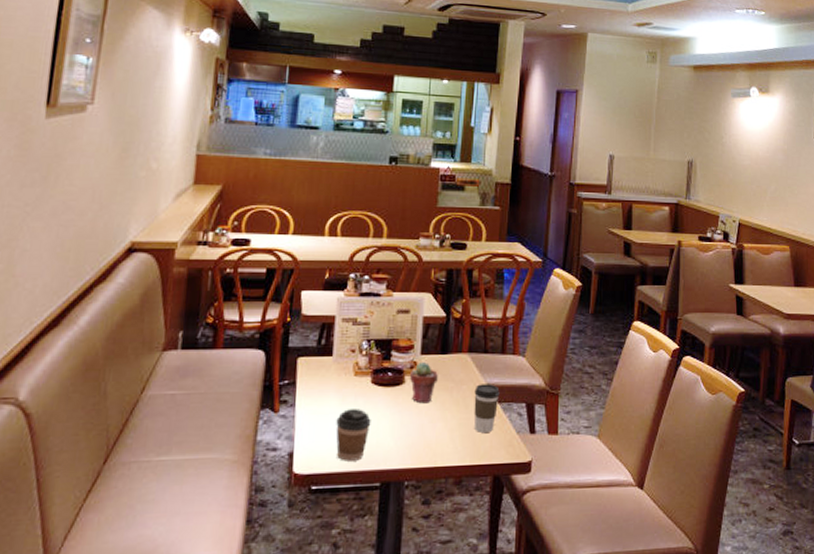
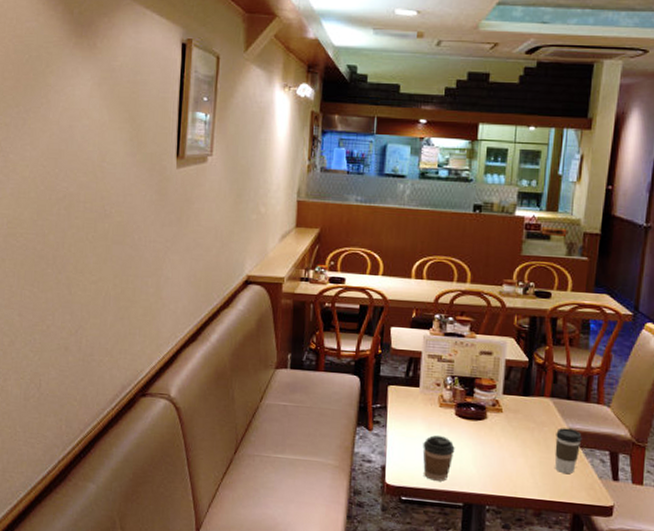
potted succulent: present [410,361,438,404] -> none [492,400,520,440]

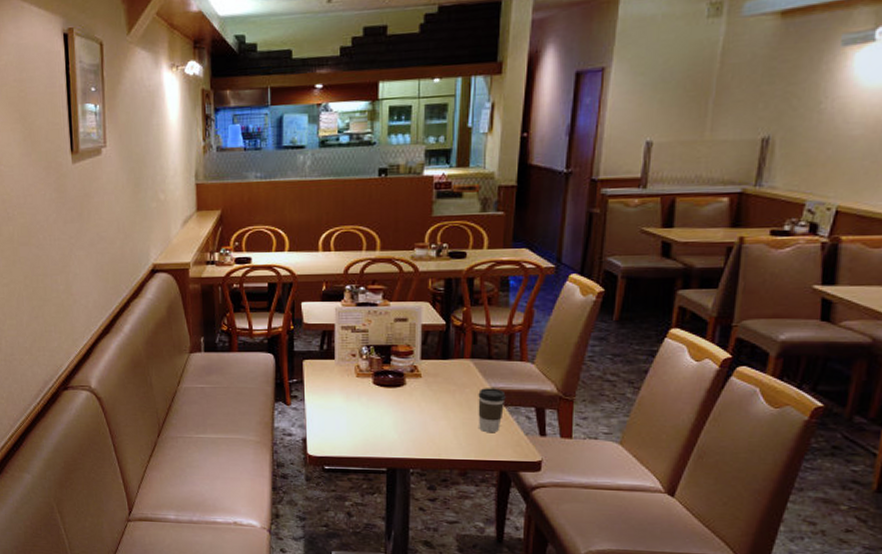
coffee cup: present [422,435,455,481] -> none [342,405,375,449]

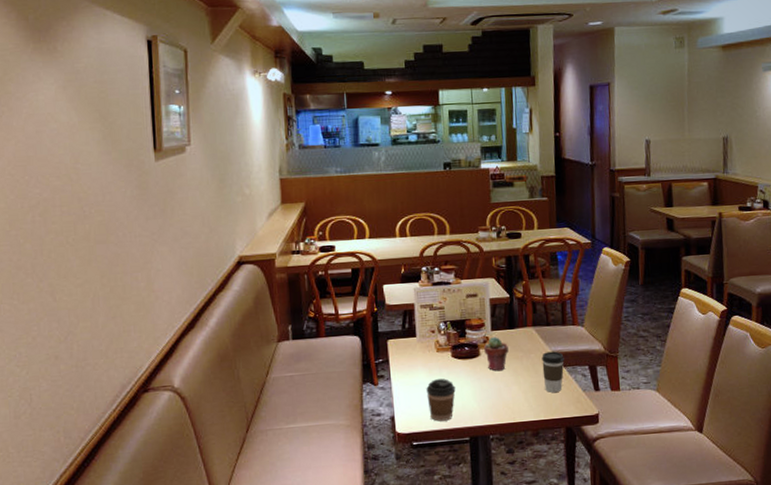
coffee cup: none [342,405,375,449] -> present [426,378,456,422]
potted succulent: none [411,365,439,404] -> present [484,336,509,371]

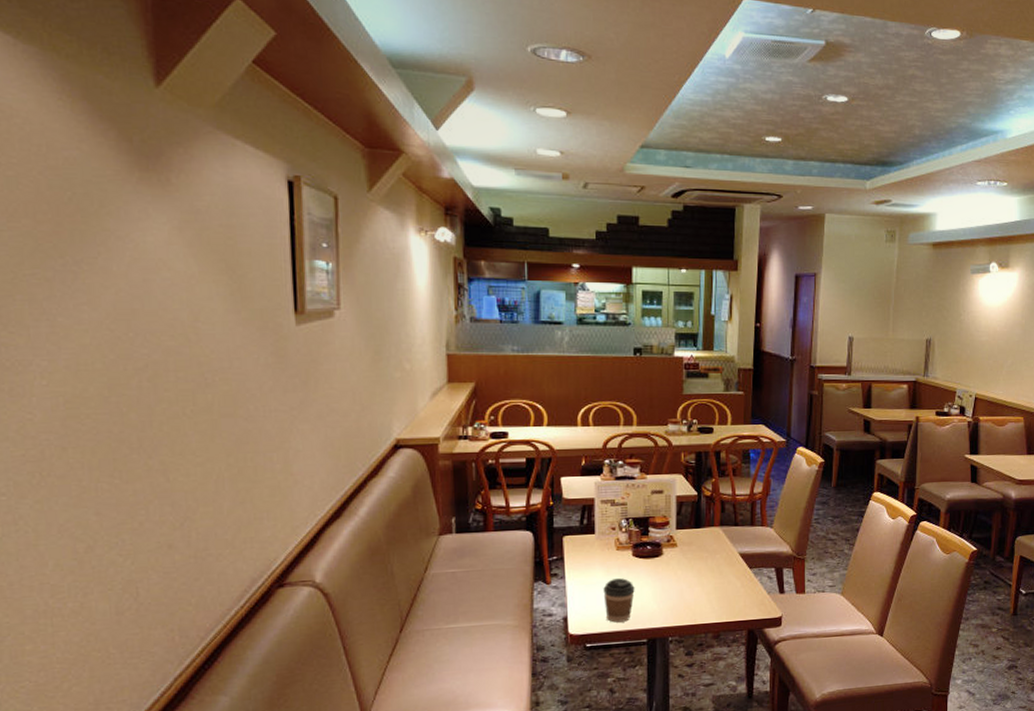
potted succulent: present [484,336,509,371] -> none [668,535,693,572]
coffee cup: present [542,351,564,392] -> none [727,552,751,594]

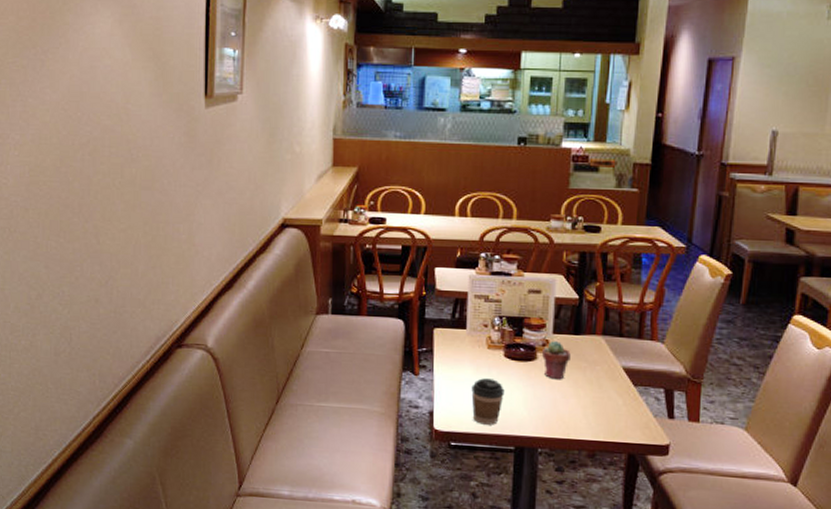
potted succulent: none [668,535,693,572] -> present [542,340,571,380]

